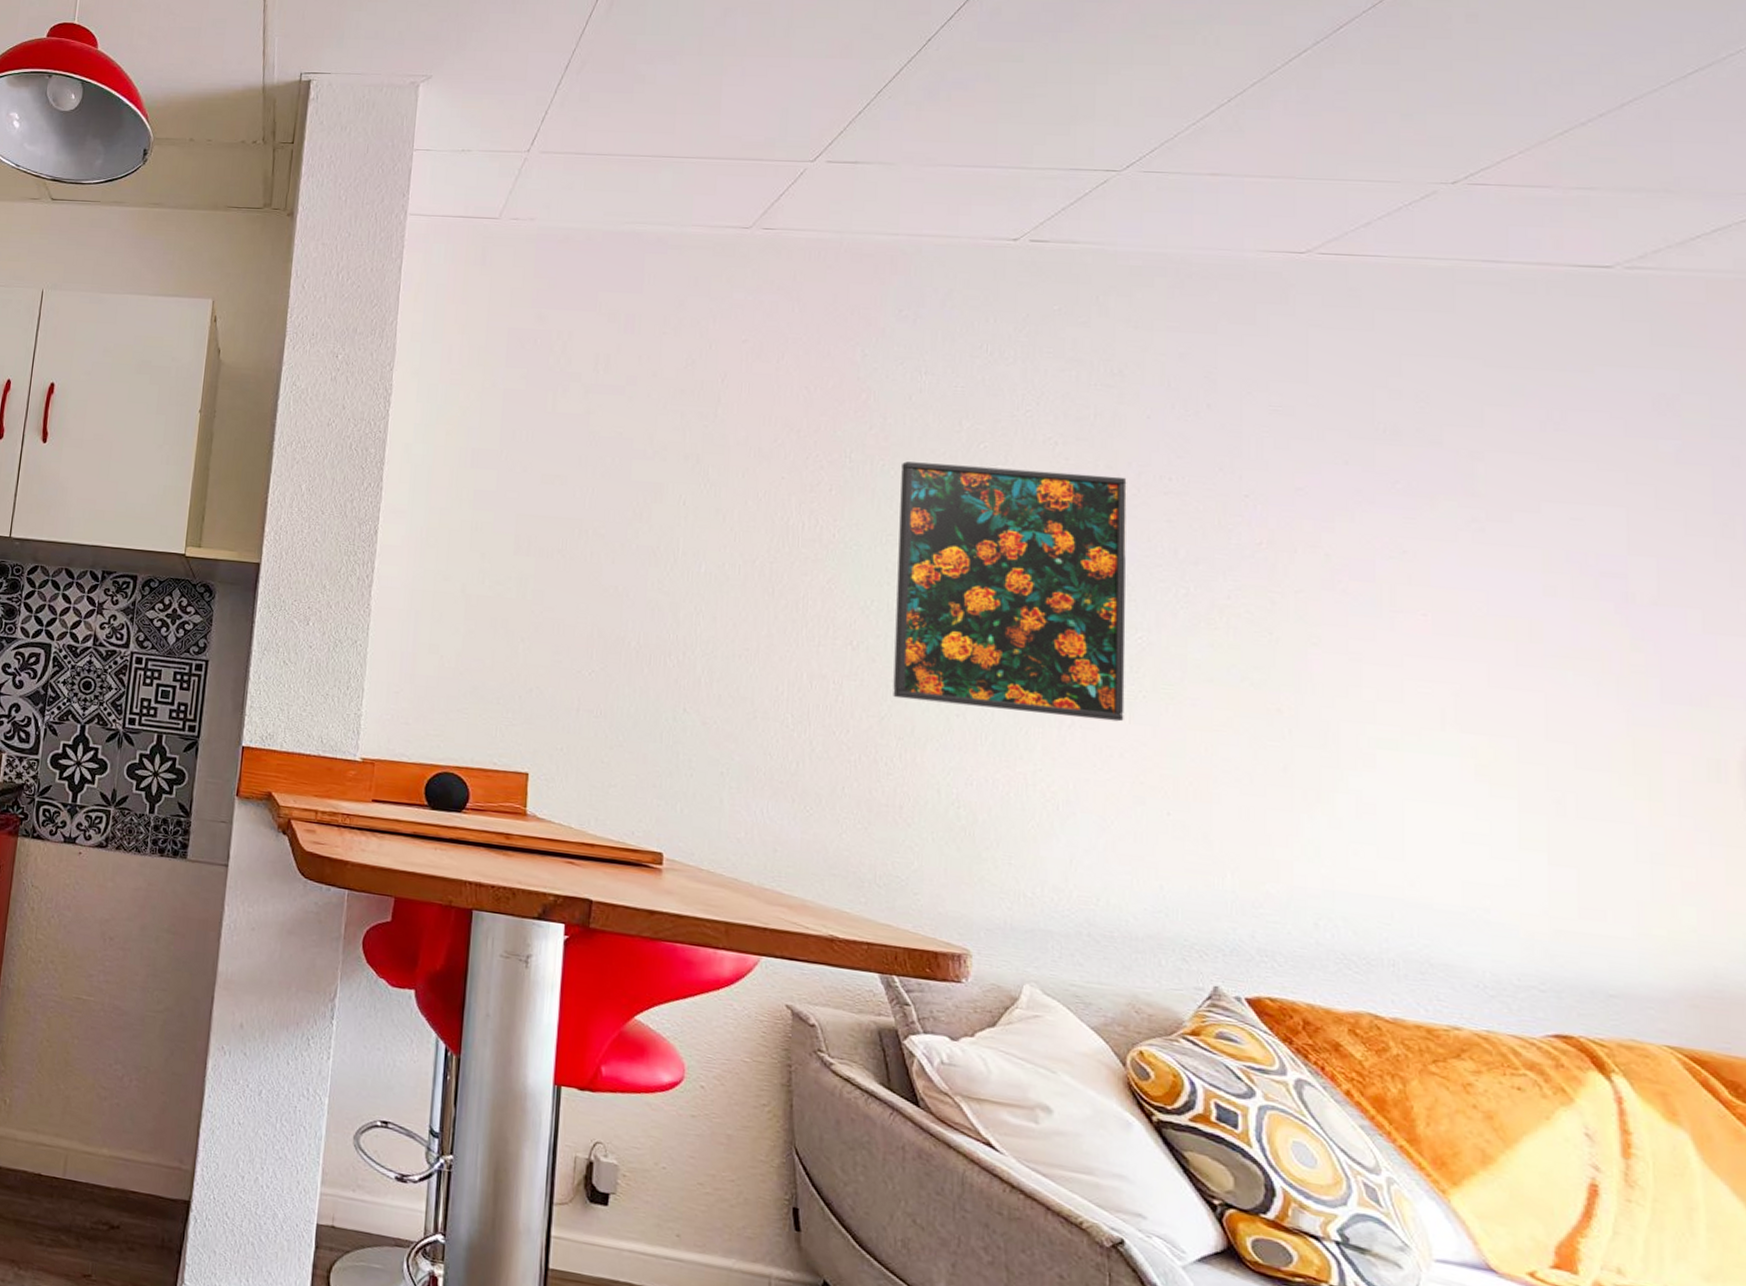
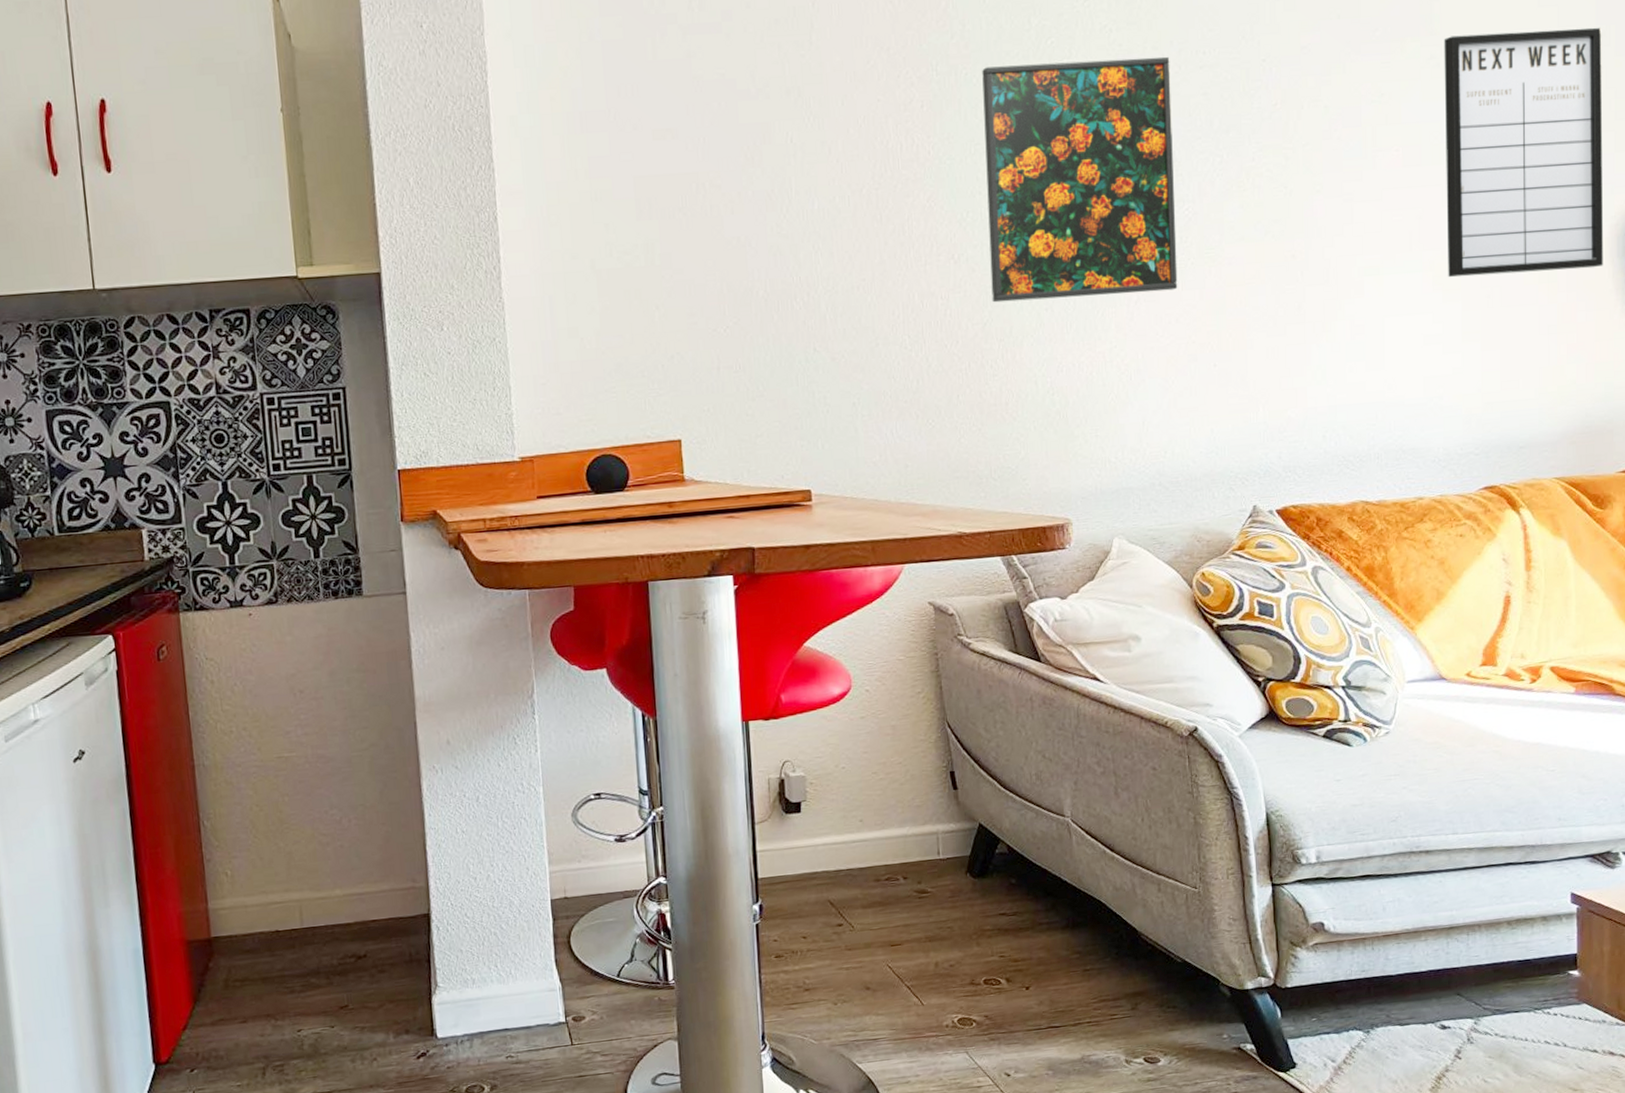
writing board: none [1490,500,1736,795] -> present [1444,27,1604,278]

